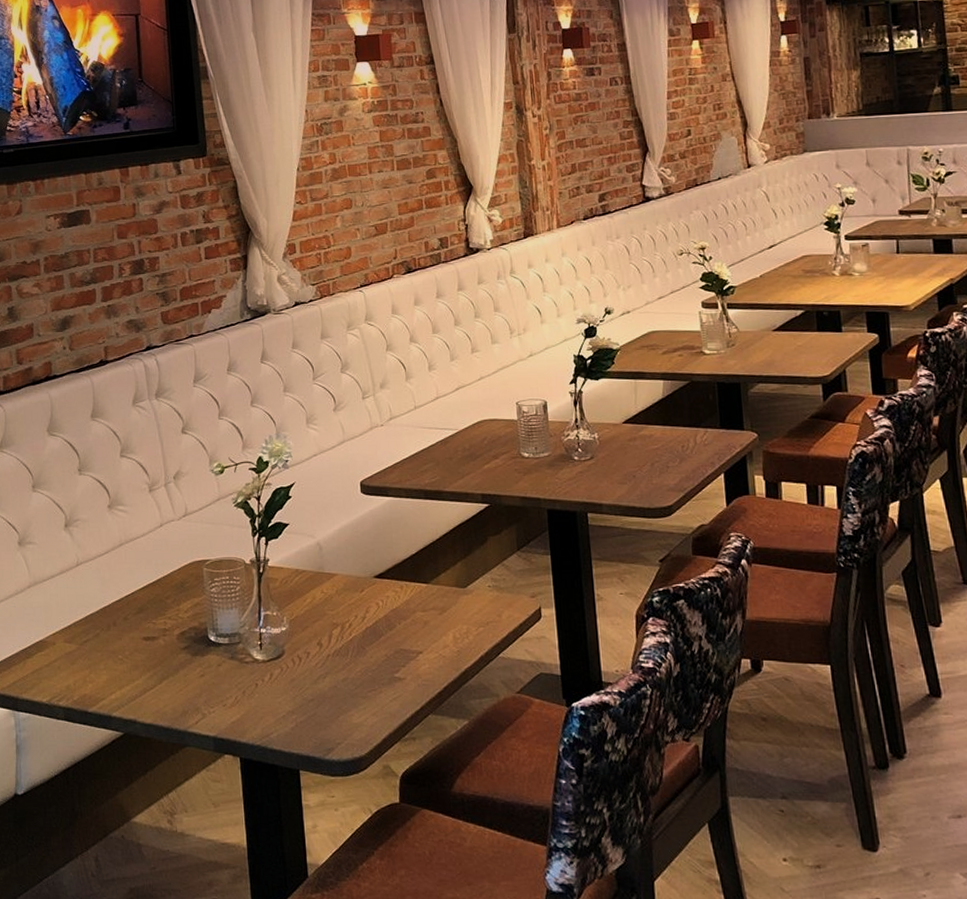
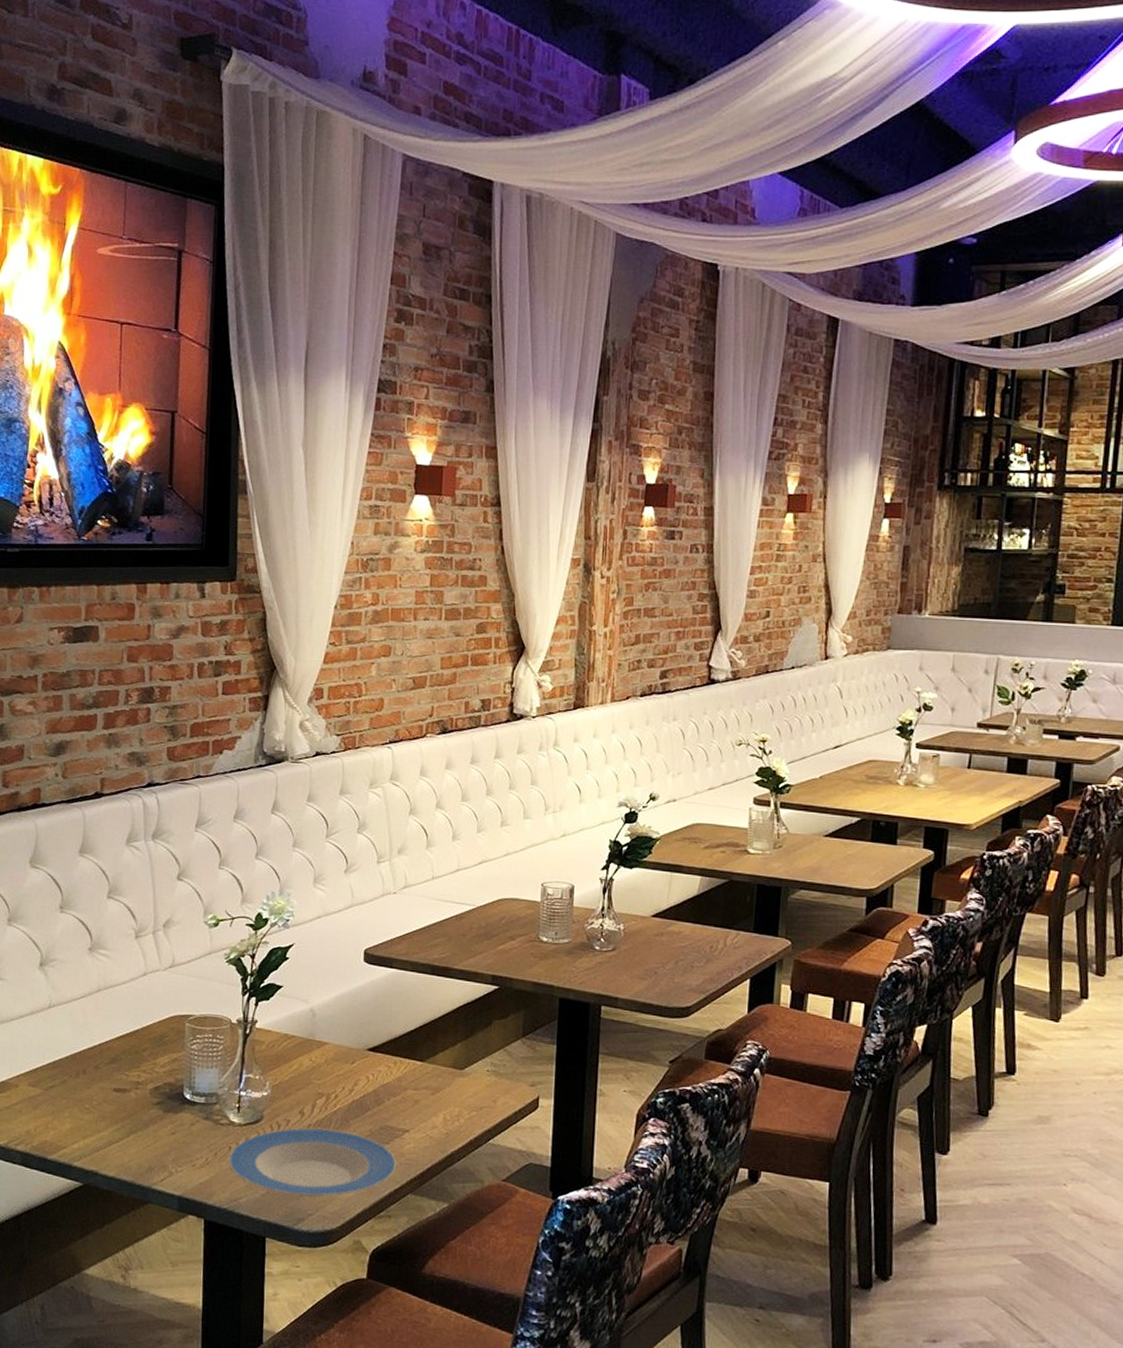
plate: none [256,658,415,726] -> present [228,1128,397,1197]

